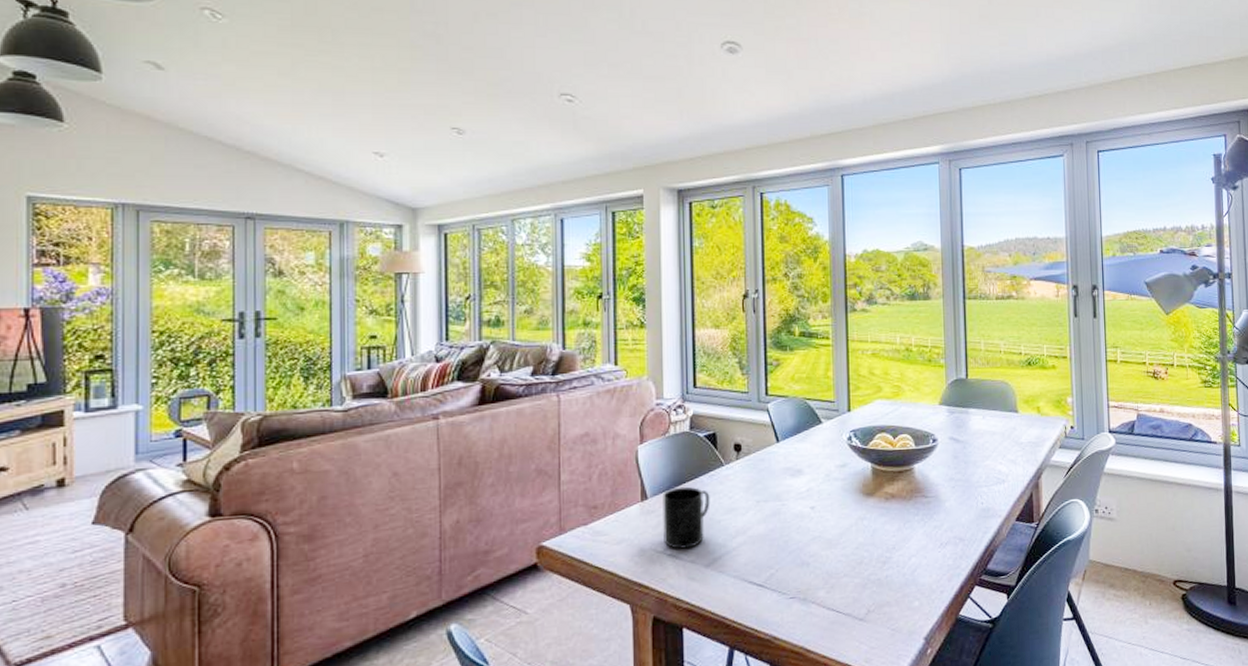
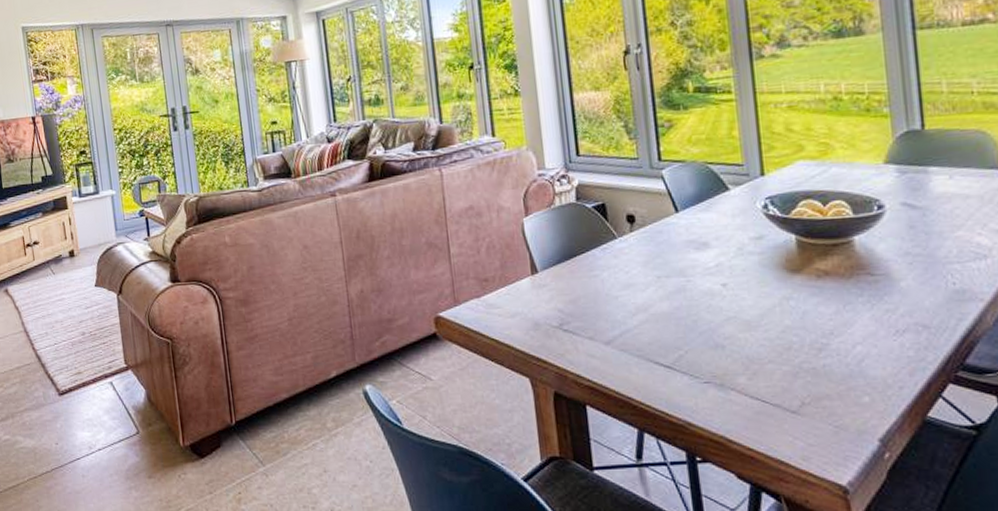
mug: present [663,486,710,549] -> none [553,260,605,325]

